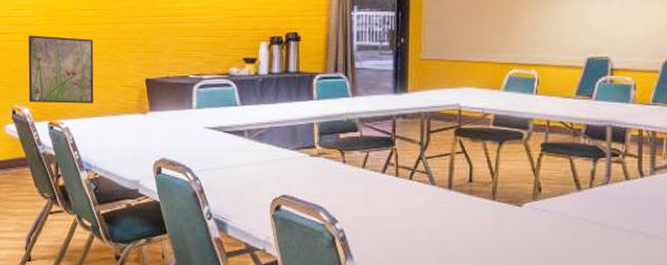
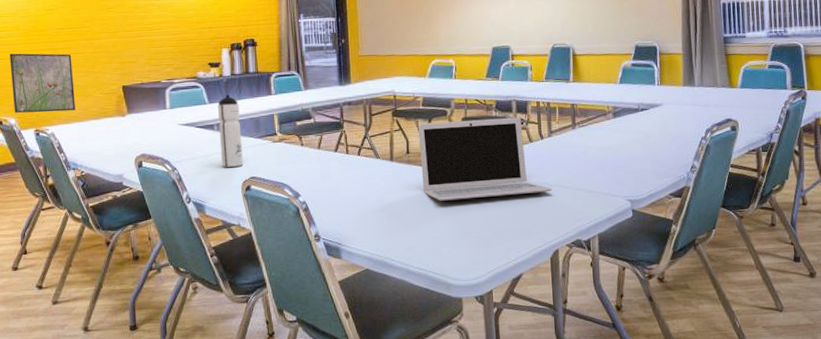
water bottle: none [249,96,275,182] -> present [218,95,243,167]
laptop: none [485,146,650,244] -> present [417,117,552,201]

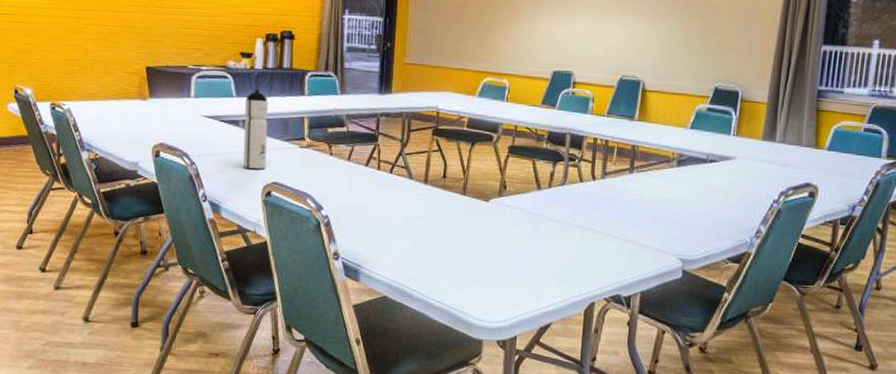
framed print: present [9,53,75,113] -> none [30,17,96,88]
laptop: present [417,117,552,201] -> none [456,146,597,239]

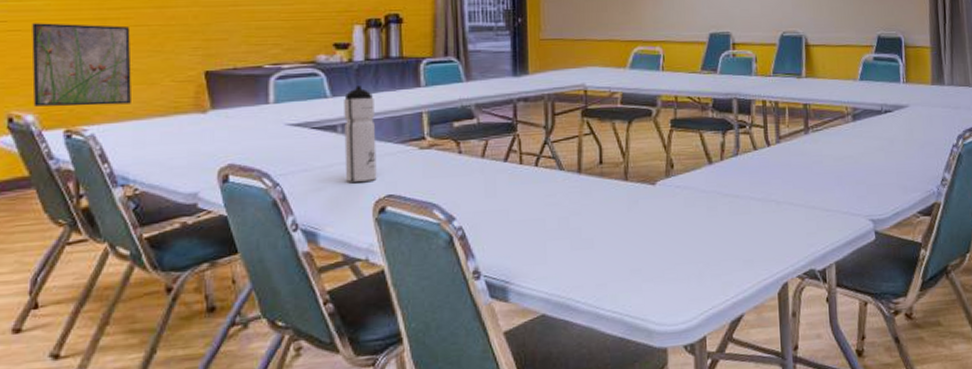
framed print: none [30,17,96,88] -> present [31,23,132,107]

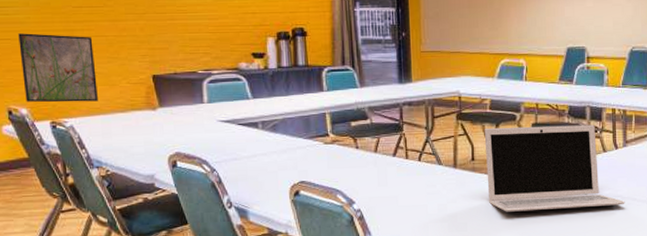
water bottle: present [344,85,377,182] -> none [262,89,291,170]
laptop: none [614,119,781,224] -> present [484,124,625,212]

